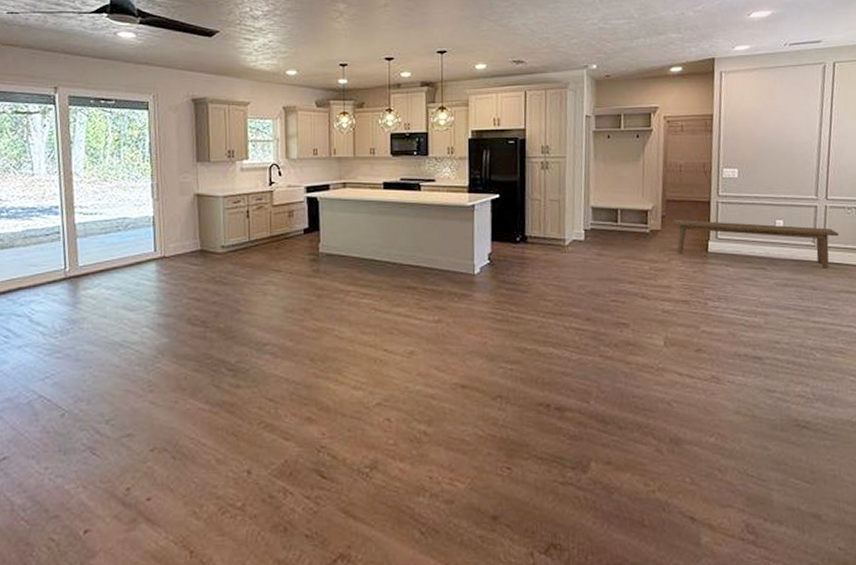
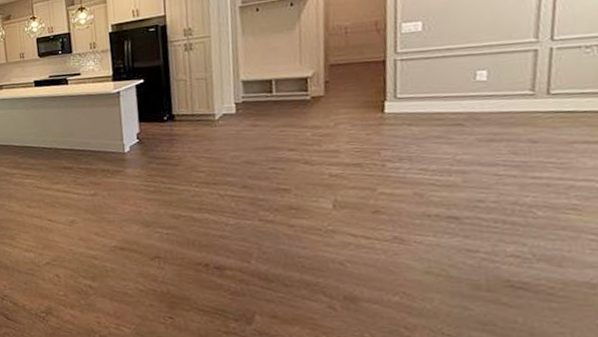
bench: present [672,219,840,268] -> none [338,73,573,118]

